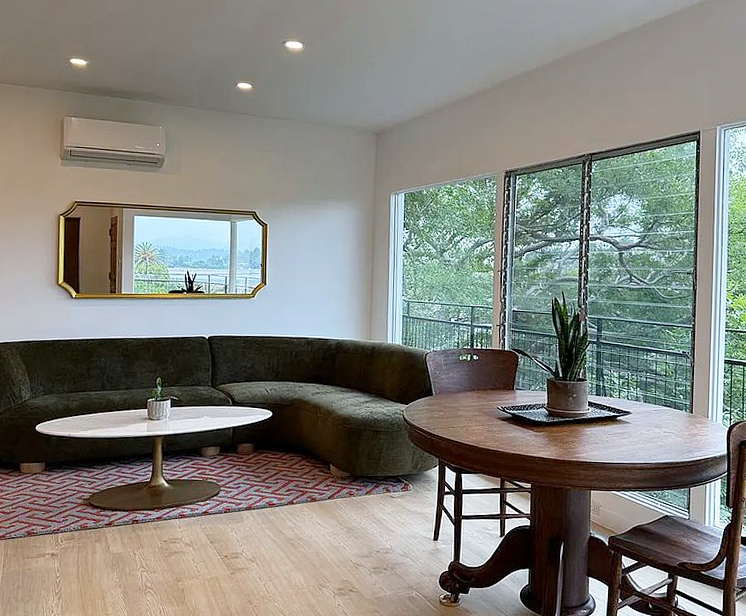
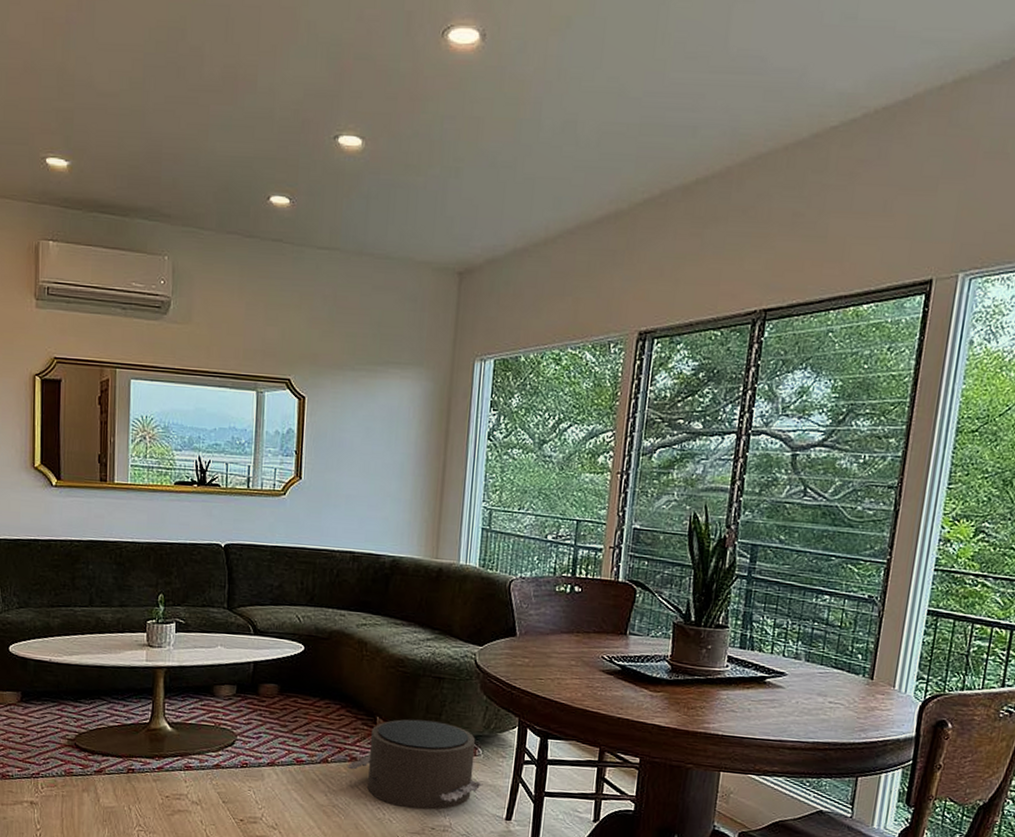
pouf: none [308,465,415,537] -> present [346,719,483,810]

